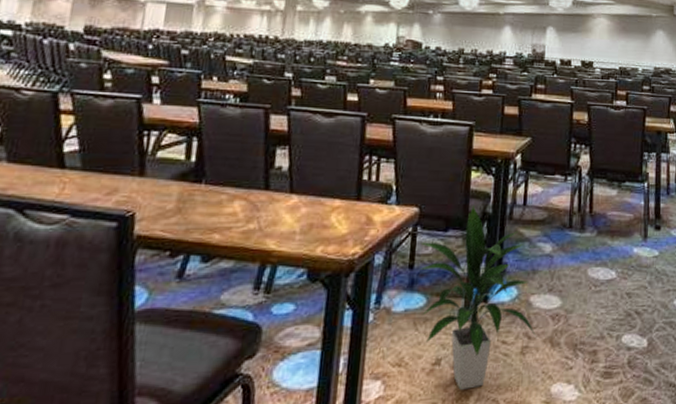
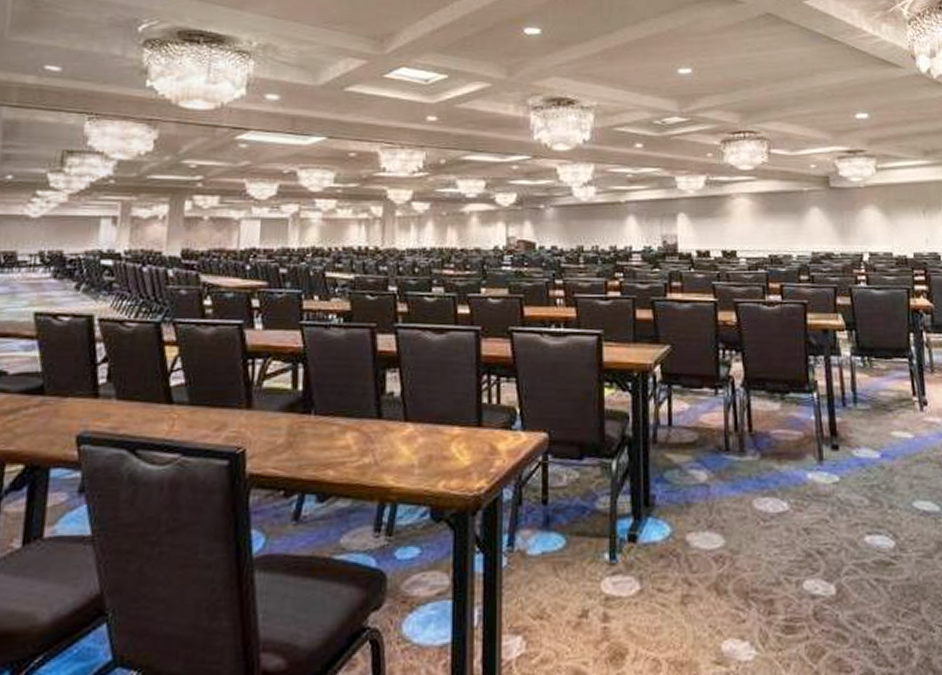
indoor plant: present [419,206,537,390] -> none [551,428,699,647]

